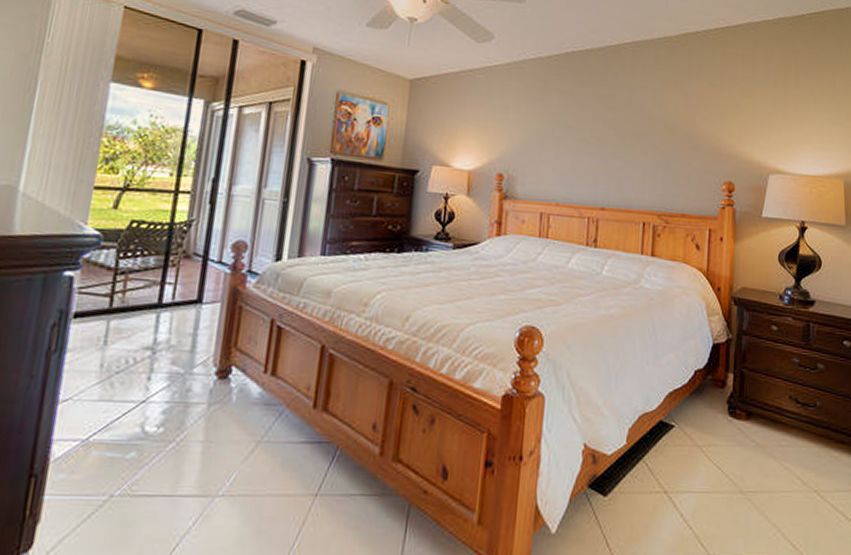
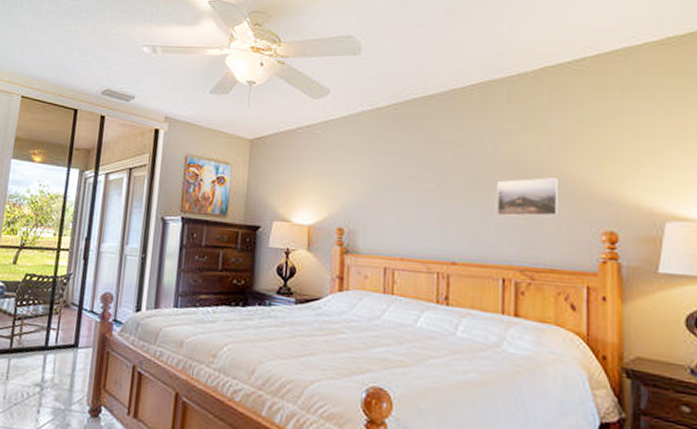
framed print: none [640,133,693,168] -> present [495,177,559,217]

